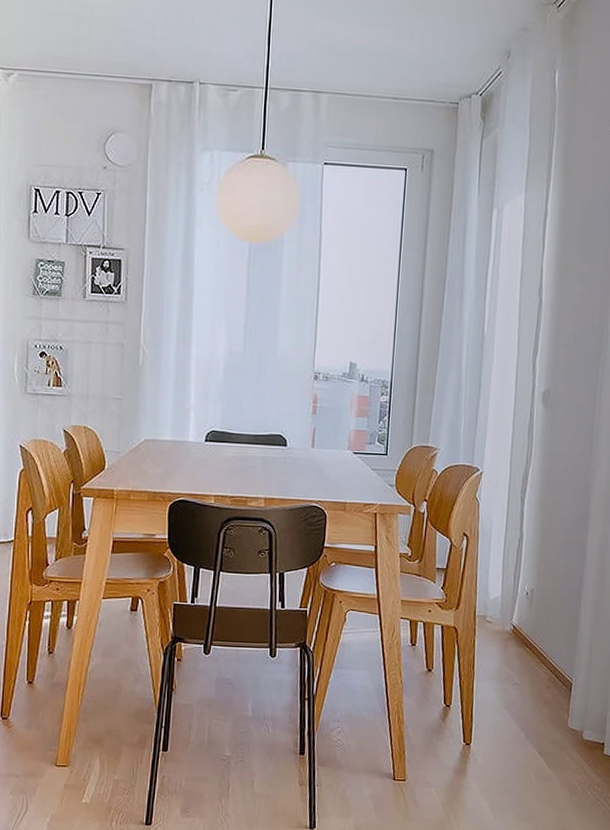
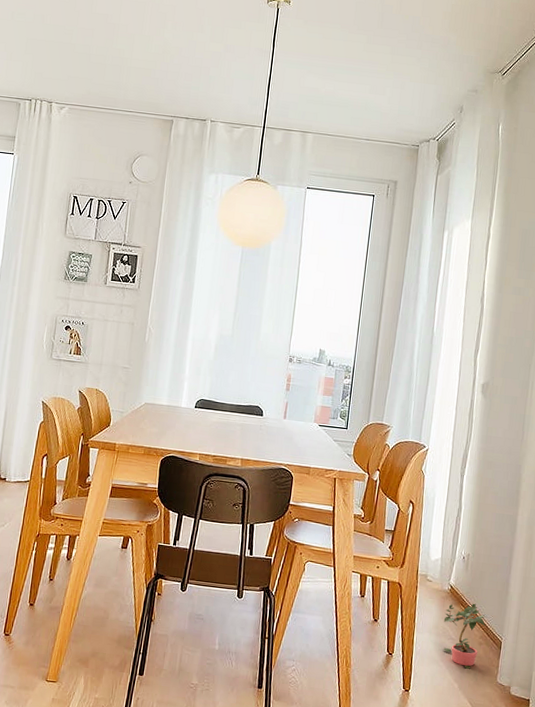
potted plant: none [506,643,554,716] -> present [442,603,486,669]

